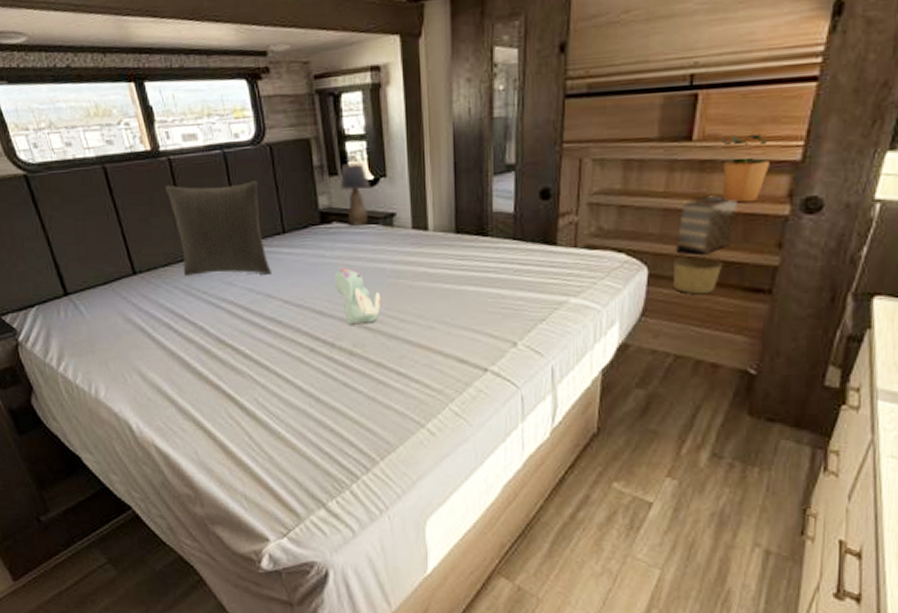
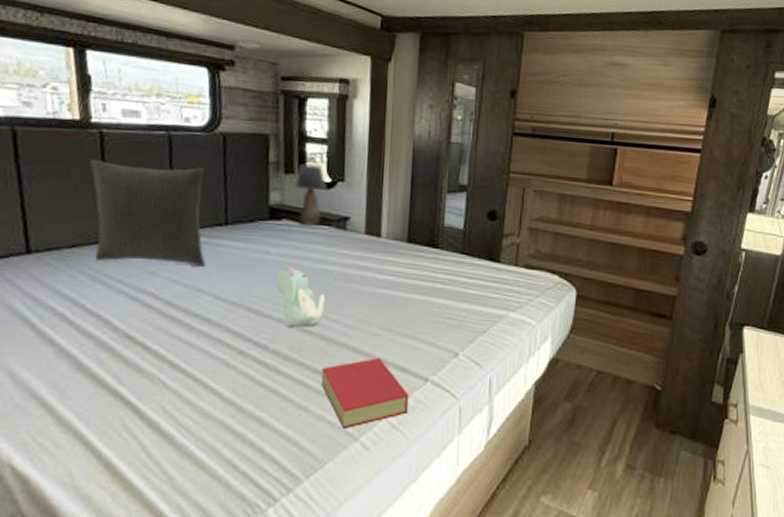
book: none [384,351,470,418] -> present [321,358,409,430]
basket: present [673,252,722,295] -> none [597,280,635,317]
decorative box: present [675,195,737,256] -> none [599,232,646,283]
potted plant: present [718,132,783,203] -> none [632,184,678,241]

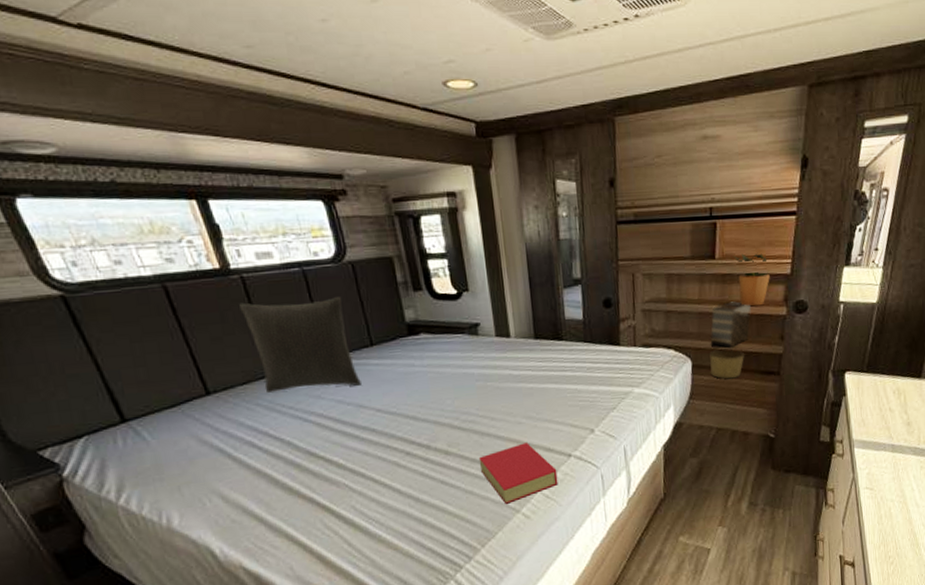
stuffed animal: present [277,267,326,328] -> none [426,375,472,428]
table lamp: present [295,163,327,225] -> none [424,278,455,336]
basket: none [597,280,635,317] -> present [710,345,744,379]
decorative box: none [599,232,646,283] -> present [710,301,751,349]
potted plant: none [632,184,678,241] -> present [733,252,777,307]

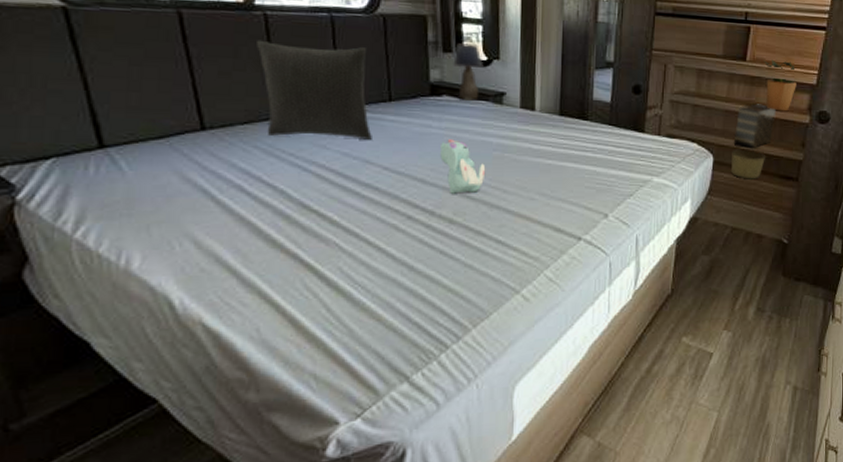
table lamp: none [424,278,455,336] -> present [453,42,484,101]
stuffed animal: none [426,375,472,428] -> present [440,139,486,195]
book: present [478,443,558,505] -> none [484,220,564,284]

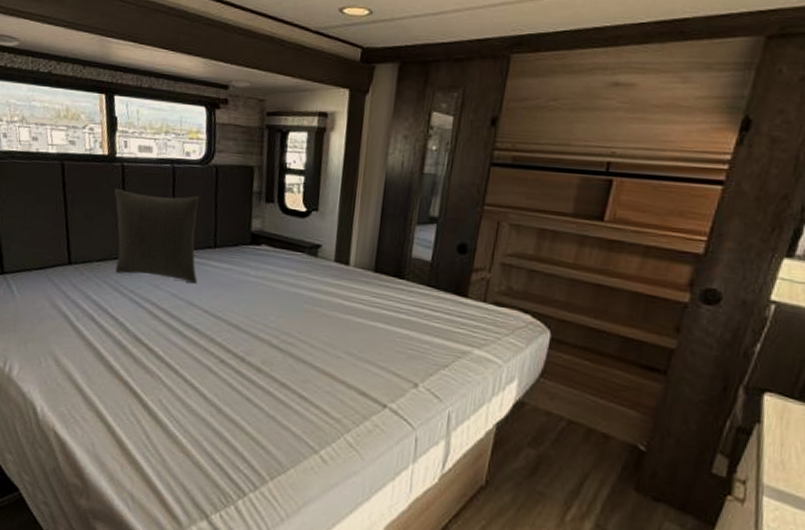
stuffed animal: present [440,139,486,195] -> none [254,288,296,344]
table lamp: present [453,42,484,101] -> none [274,193,303,252]
basket: present [731,147,765,179] -> none [573,326,622,366]
decorative box: present [733,104,776,149] -> none [579,273,641,329]
potted plant: present [763,59,805,112] -> none [627,220,688,286]

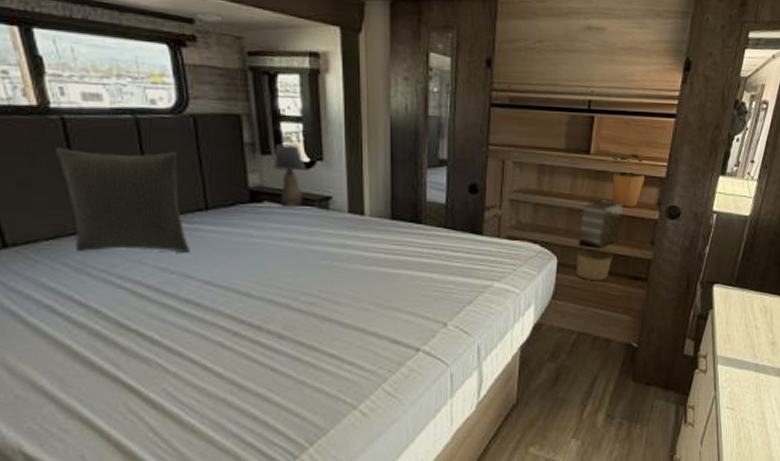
table lamp: none [274,193,303,252] -> present [273,143,306,206]
basket: none [573,326,622,366] -> present [577,246,612,281]
decorative box: none [579,273,641,329] -> present [578,200,623,249]
potted plant: none [627,220,688,286] -> present [609,151,654,207]

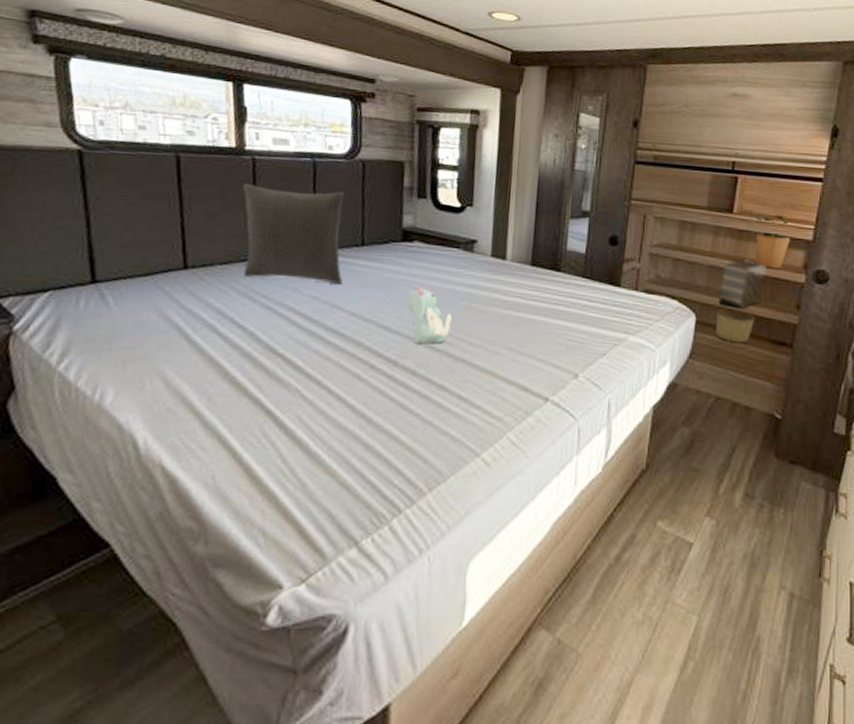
stuffed animal: none [264,249,315,309] -> present [407,286,453,345]
table lamp: present [273,143,306,206] -> none [426,188,457,248]

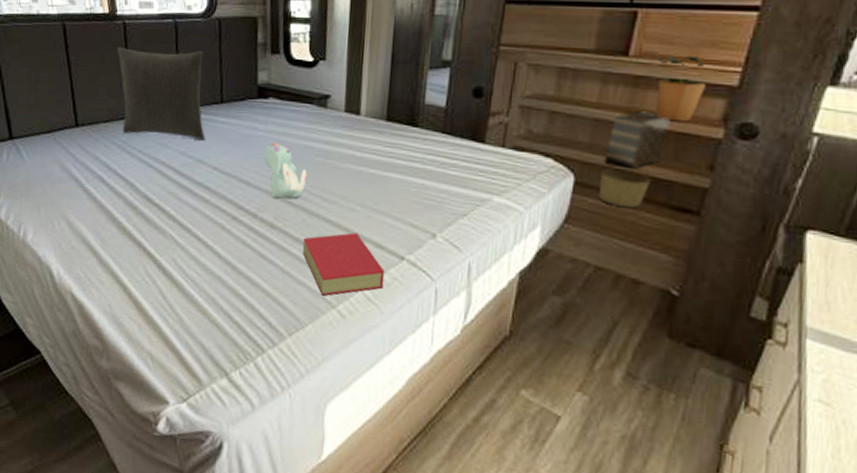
book: none [446,376,530,446] -> present [302,232,385,297]

